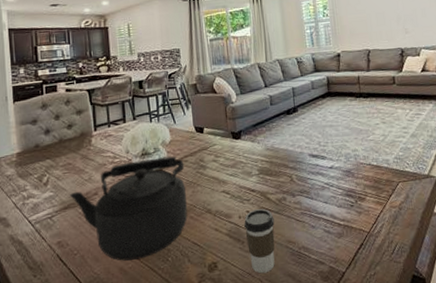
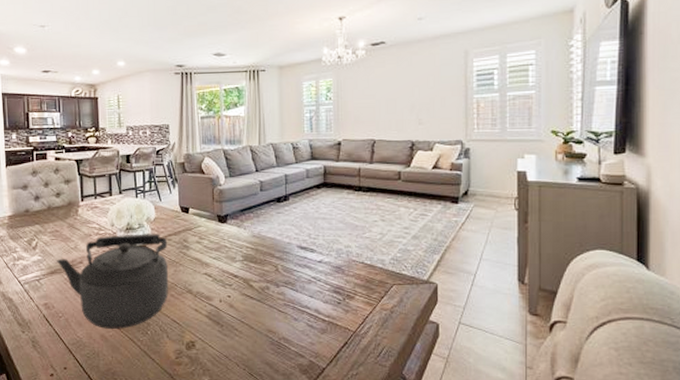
coffee cup: present [244,209,275,274] -> none [225,295,256,358]

